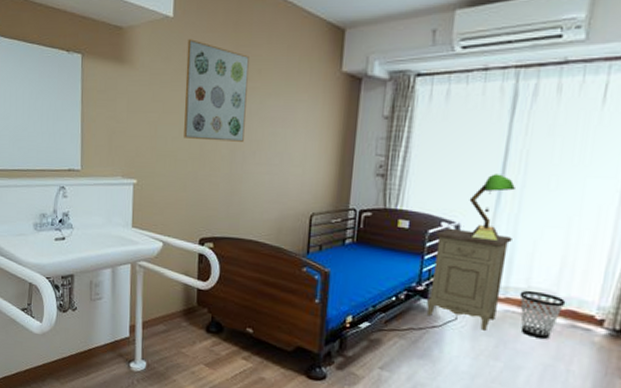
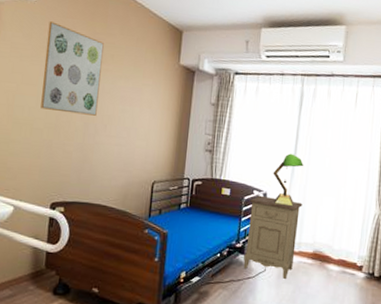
wastebasket: present [519,290,566,339] -> none [308,244,339,283]

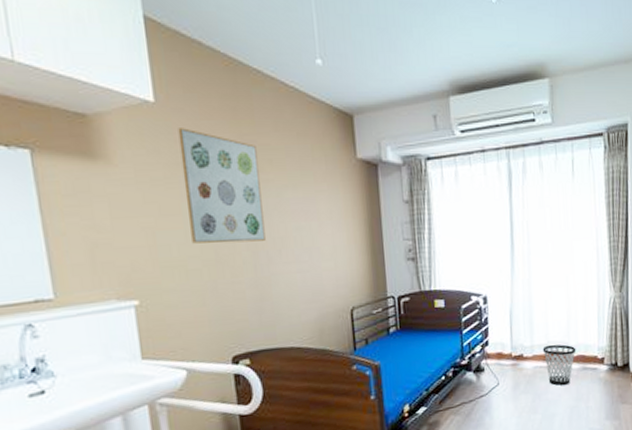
nightstand: present [243,195,302,279] -> none [469,300,529,389]
table lamp: present [273,153,303,207] -> none [490,245,523,307]
wastebasket: none [308,244,339,283] -> present [542,344,576,386]

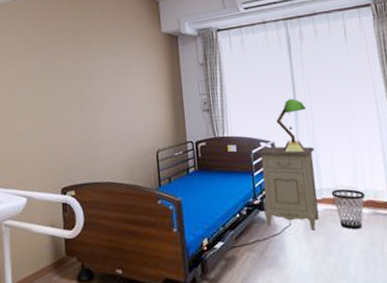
wall art: present [178,128,266,244] -> none [34,16,91,98]
nightstand: none [469,300,529,389] -> present [258,146,319,230]
table lamp: none [490,245,523,307] -> present [276,98,306,153]

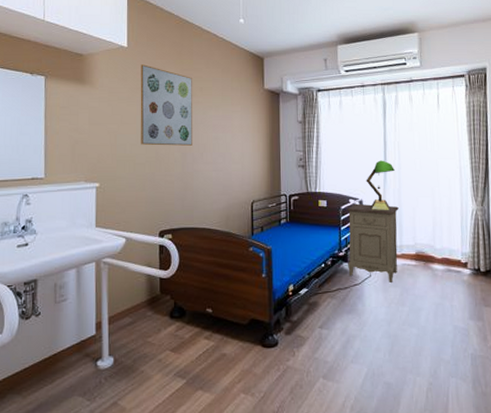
wall art: none [34,16,91,98] -> present [140,64,192,146]
wastebasket: present [331,188,365,229] -> none [410,246,441,283]

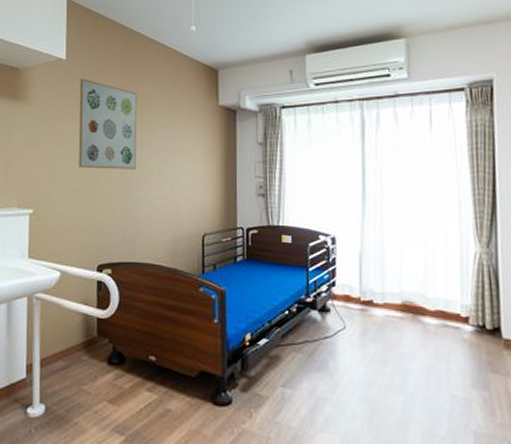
nightstand: present [347,203,399,282] -> none [316,240,381,337]
table lamp: present [366,160,395,211] -> none [339,190,375,251]

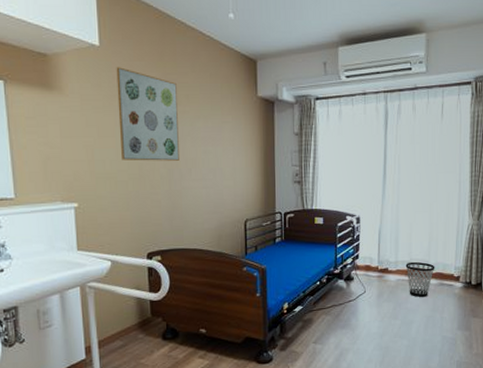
wastebasket: none [395,294,435,340] -> present [405,261,435,297]

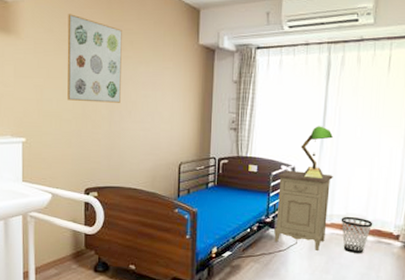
nightstand: none [343,220,396,298] -> present [274,170,333,251]
table lamp: none [364,175,394,228] -> present [301,126,333,180]

